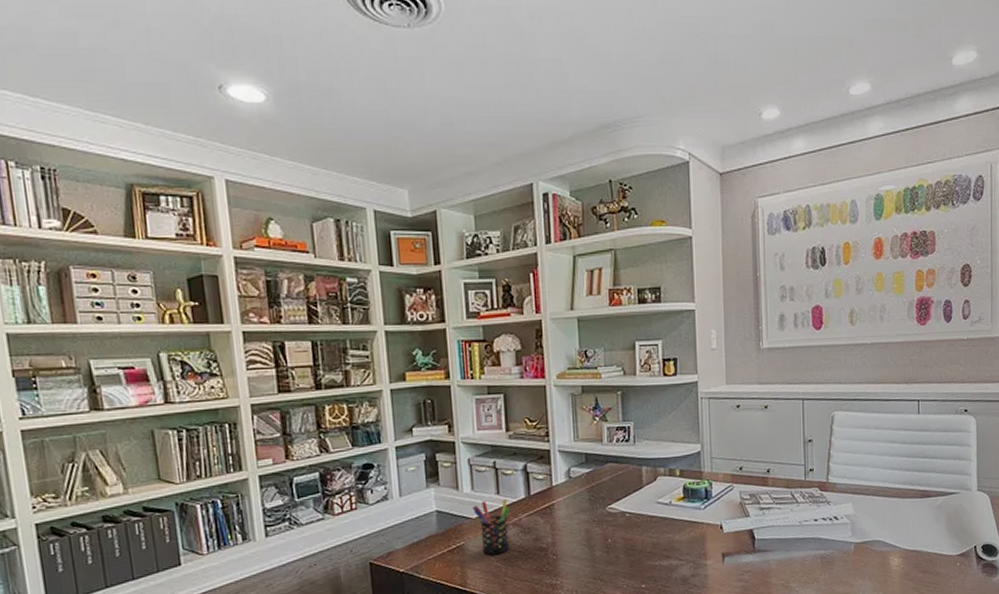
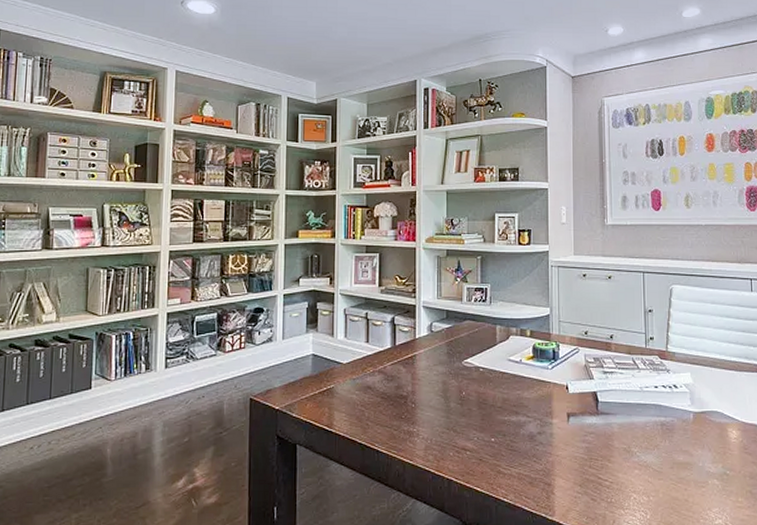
pen holder: present [472,499,510,555] -> none [343,348,376,399]

